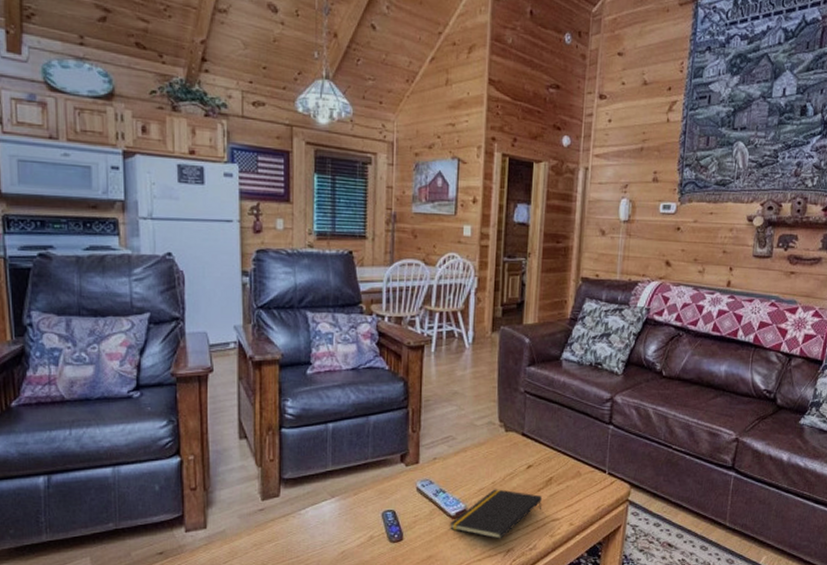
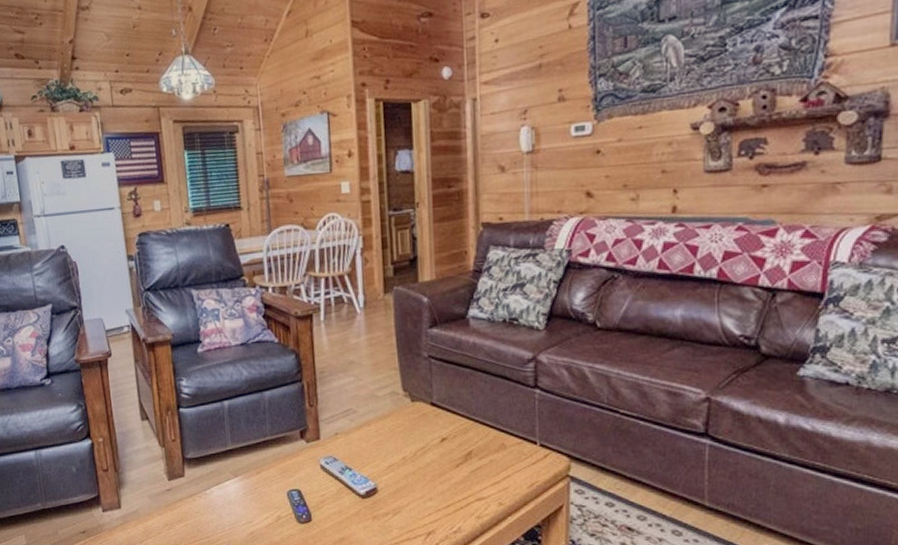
notepad: present [450,489,543,539] -> none [360,465,463,521]

